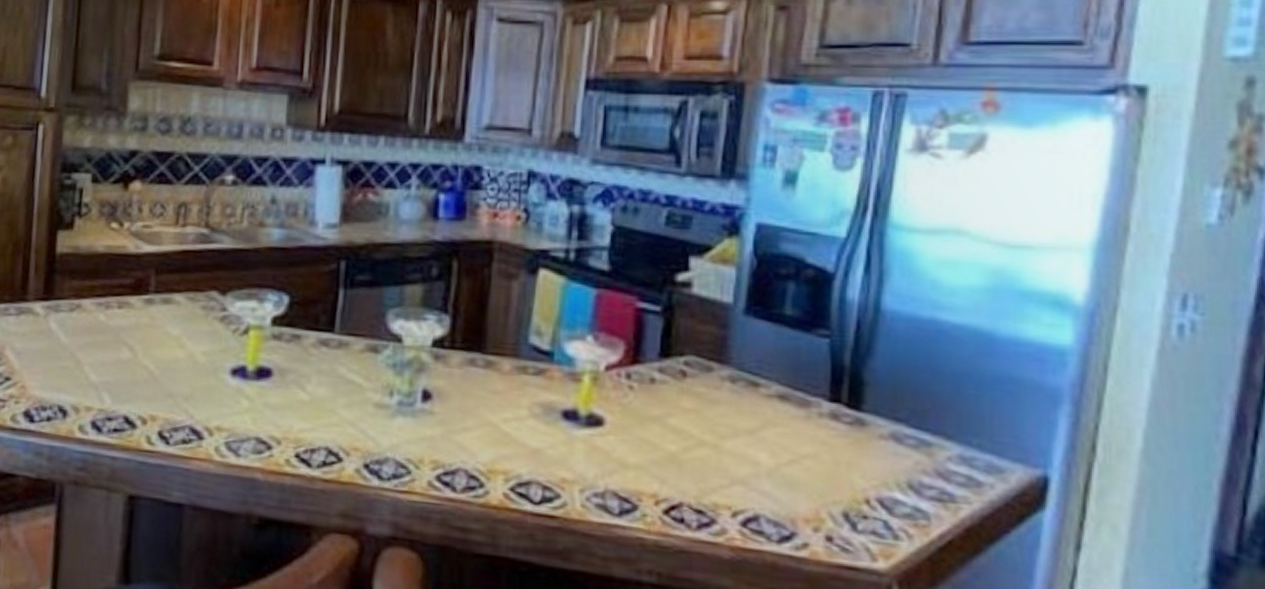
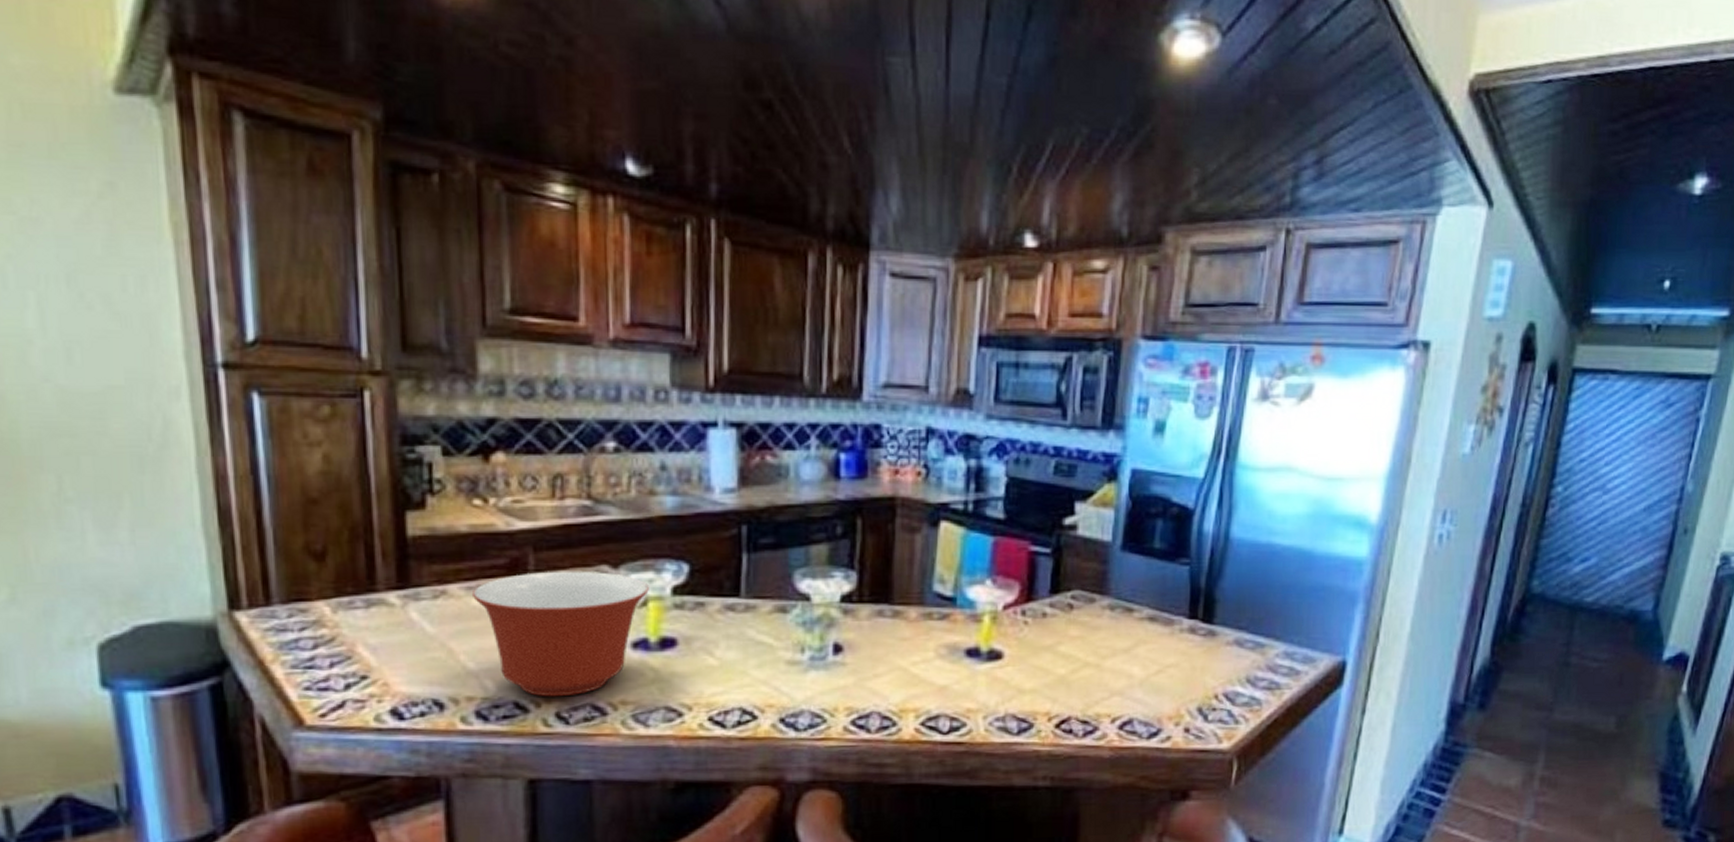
mixing bowl: none [100,293,251,417] -> present [471,571,649,697]

